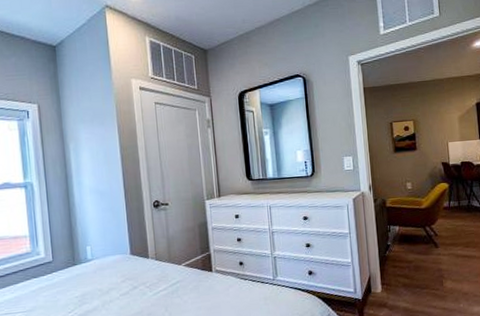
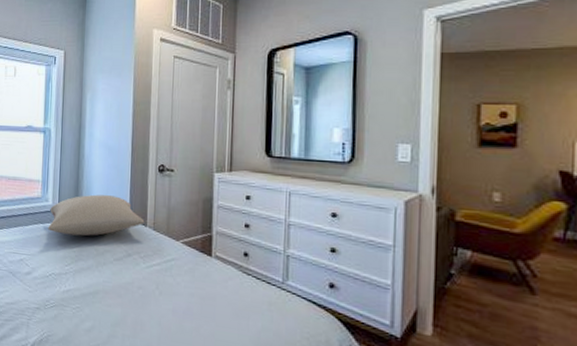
pillow: none [43,236,146,284] -> present [48,194,145,236]

